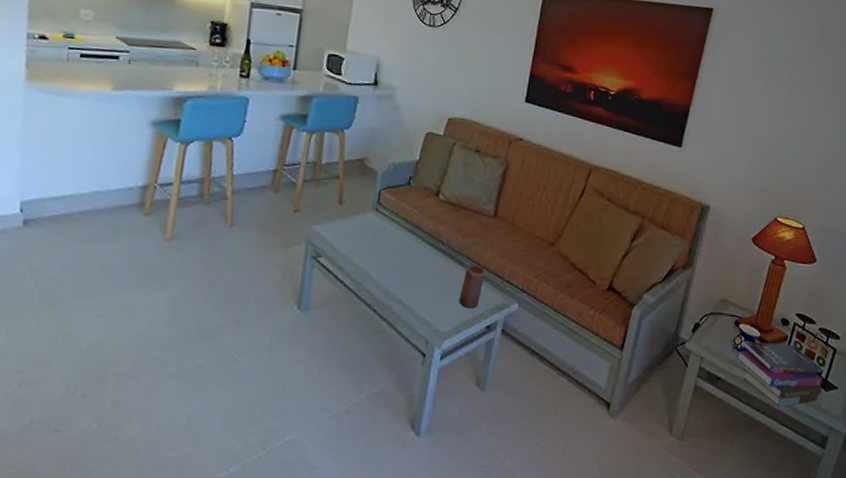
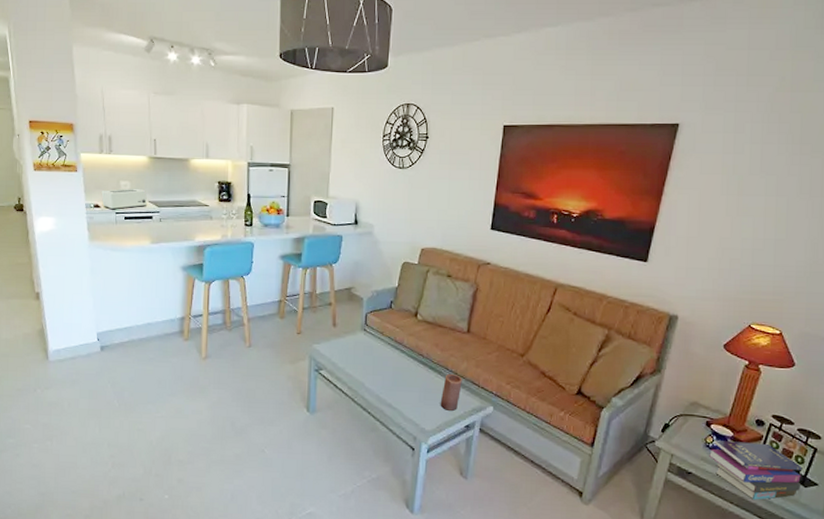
toaster: none [50,18,115,45] -> present [101,188,147,210]

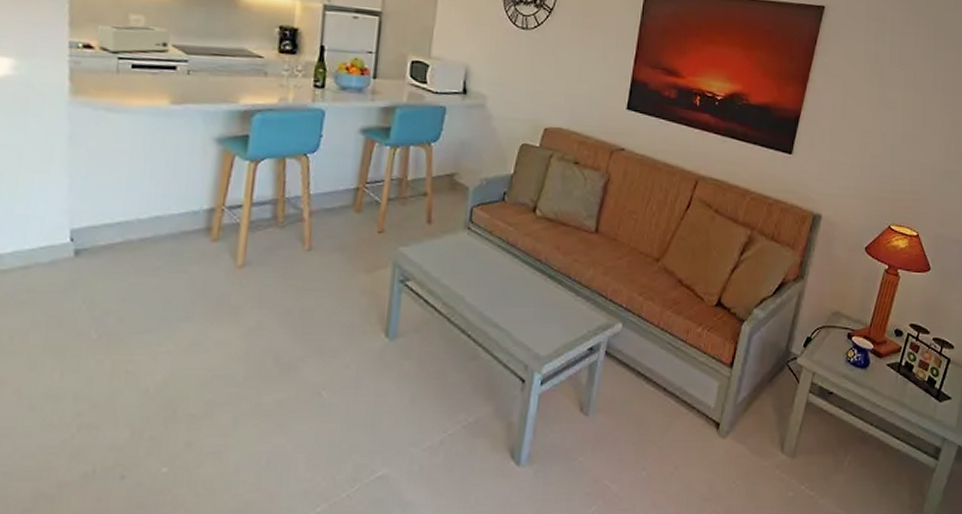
candle: present [440,373,462,411] -> none [559,283,587,330]
books: present [709,440,803,500] -> none [850,354,937,419]

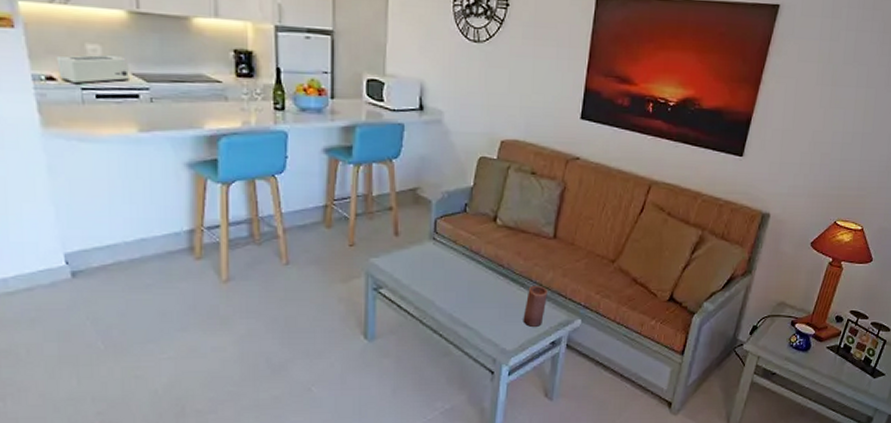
candle: none [559,283,587,330] -> present [523,285,548,327]

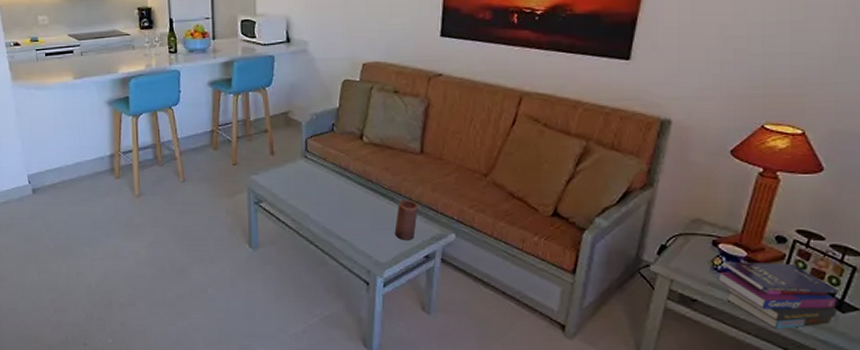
toaster: present [56,54,129,85] -> none [20,22,66,47]
books: none [792,339,873,394] -> present [718,262,838,329]

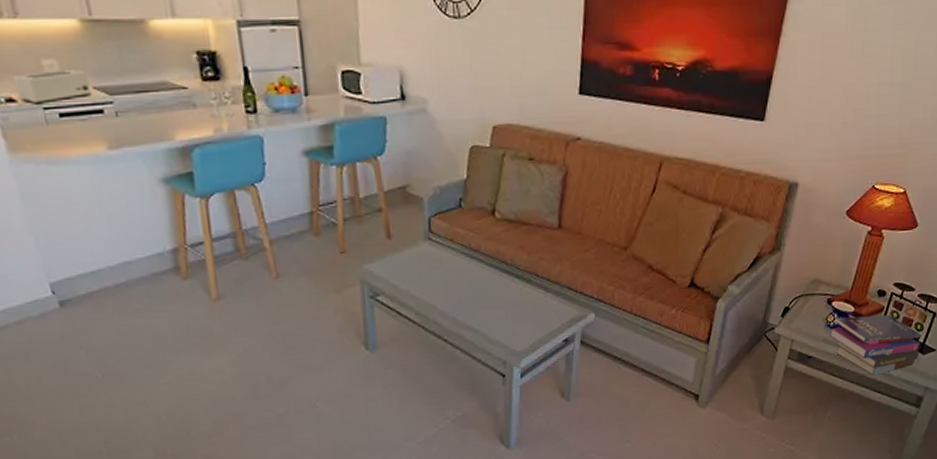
toaster: none [20,22,66,47] -> present [13,68,91,104]
candle: present [394,199,418,240] -> none [531,280,556,325]

